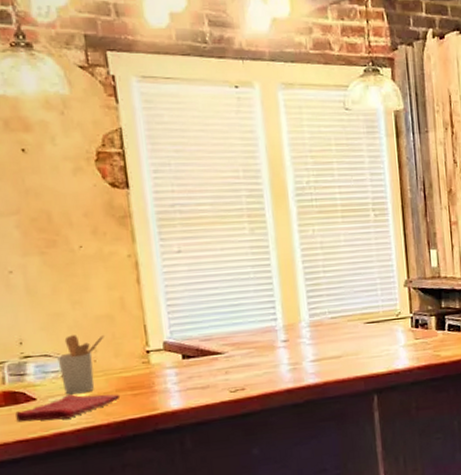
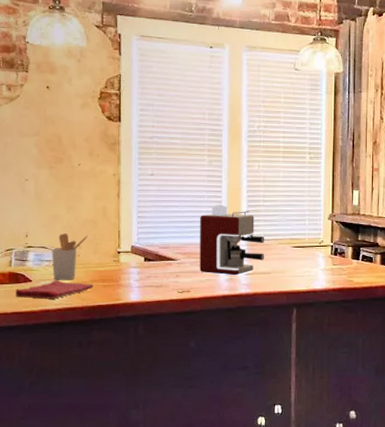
coffee maker: none [247,280,333,365] -> present [199,204,265,276]

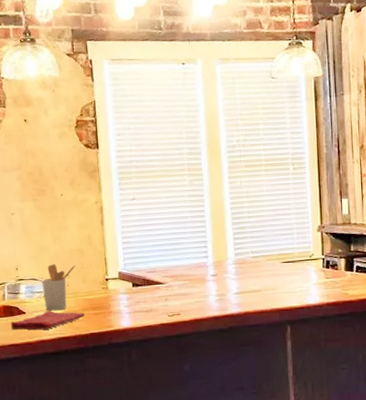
coffee maker: present [199,204,265,276] -> none [185,224,254,296]

